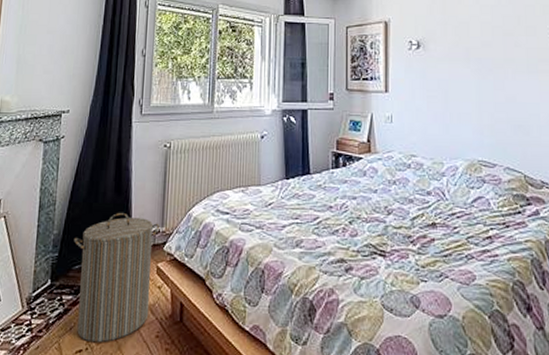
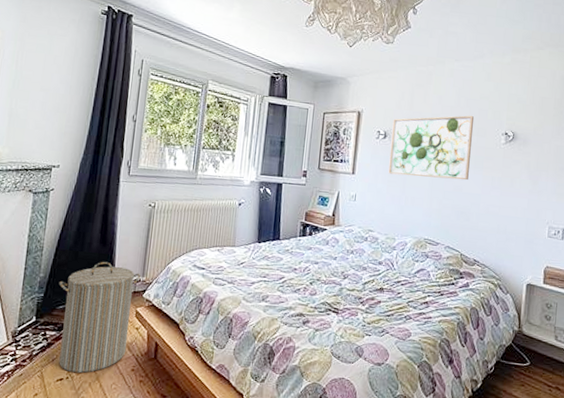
wall art: none [425,14,522,89] -> present [388,115,475,181]

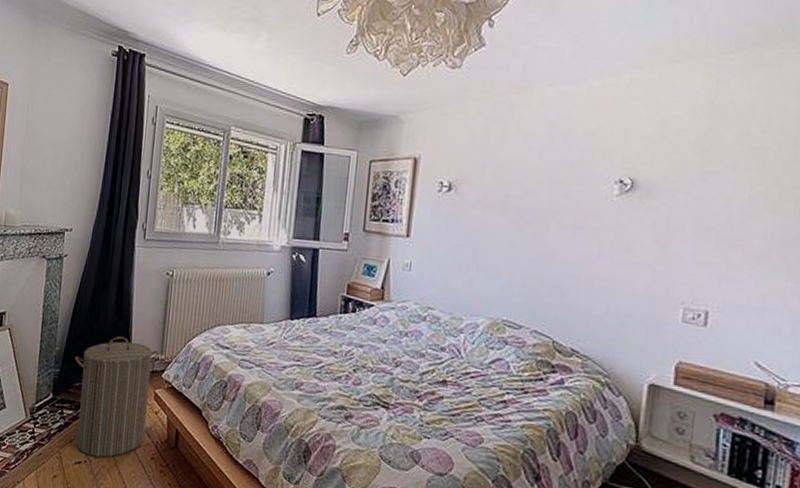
wall art: present [388,115,475,181] -> none [453,158,575,245]

